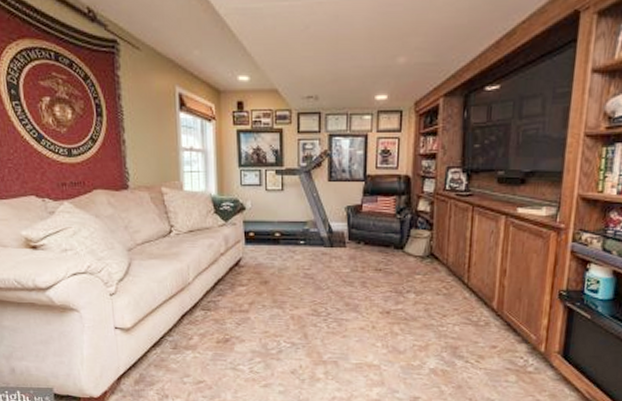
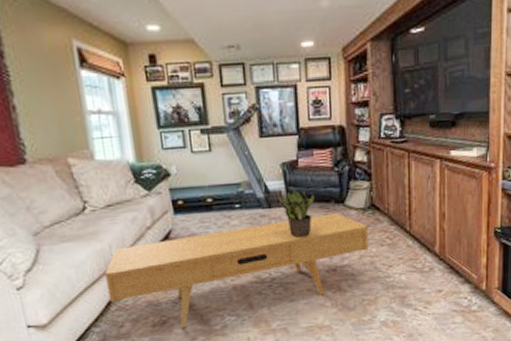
tv console: none [182,258,425,348] -> present [105,213,368,329]
potted plant: none [340,230,375,278] -> present [277,188,315,238]

